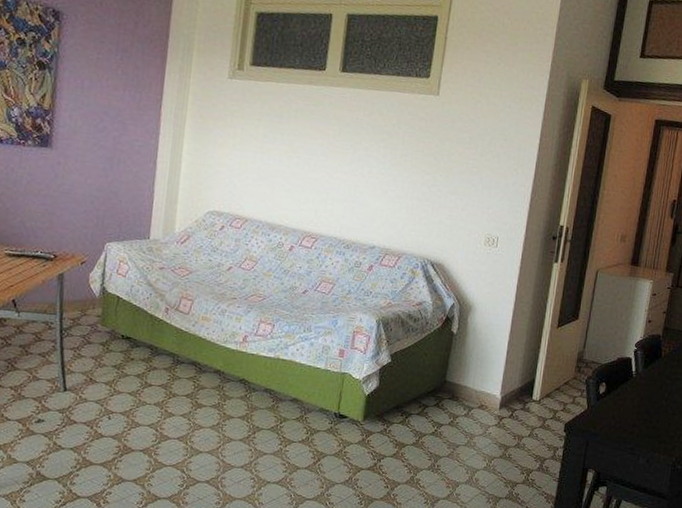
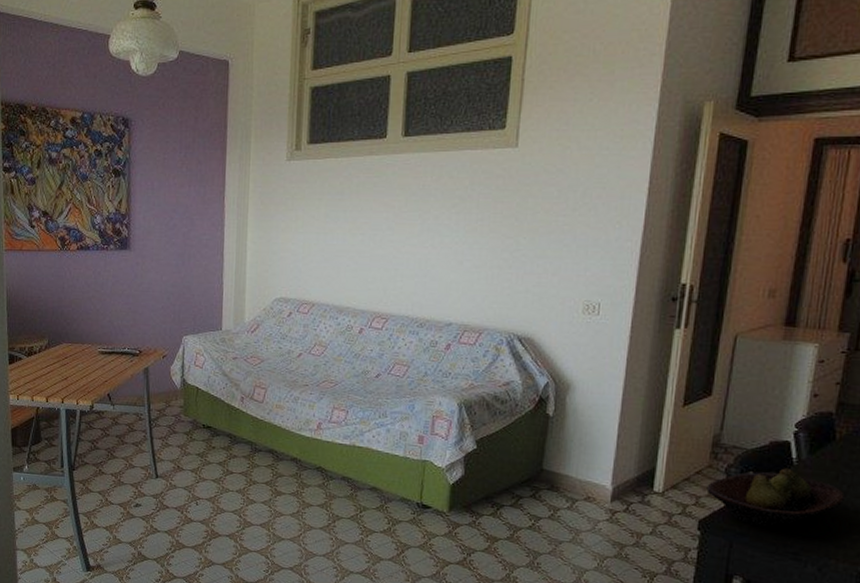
fruit bowl: none [571,379,666,427] -> present [706,468,845,526]

